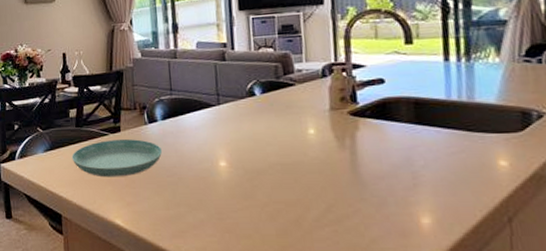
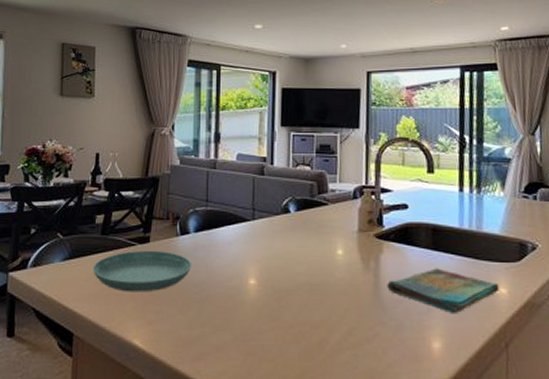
dish towel: none [365,142,499,189] -> present [387,268,500,314]

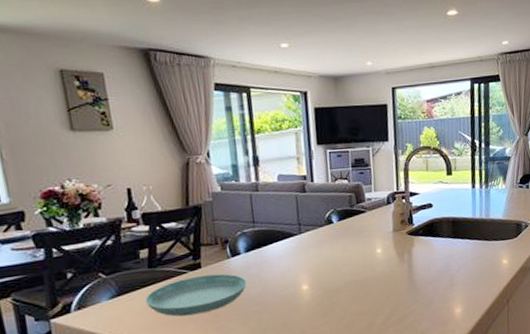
dish towel: present [387,268,500,314] -> none [419,252,503,285]

